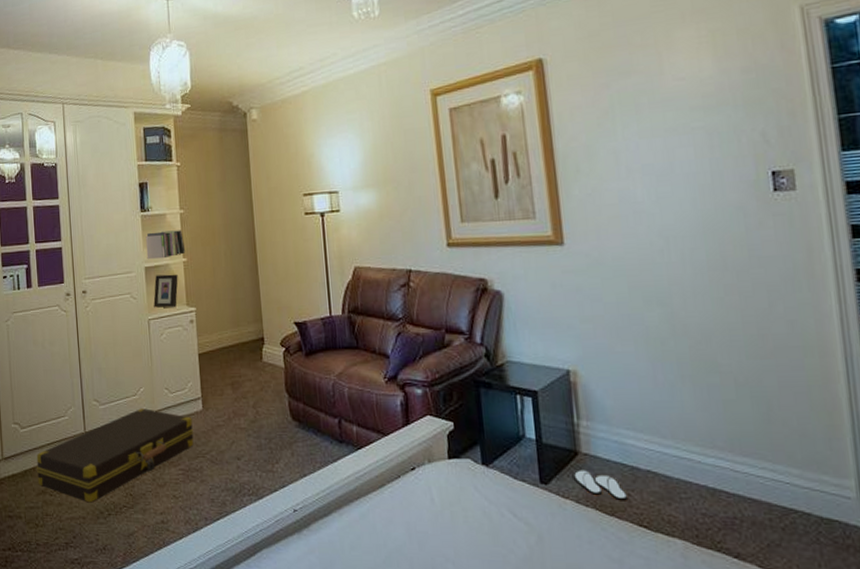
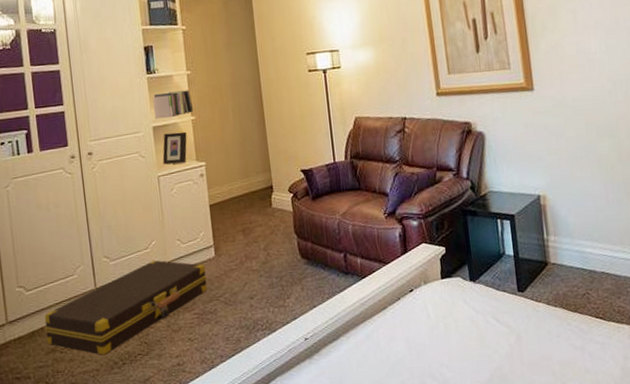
slippers: present [574,470,629,501] -> none [545,277,588,299]

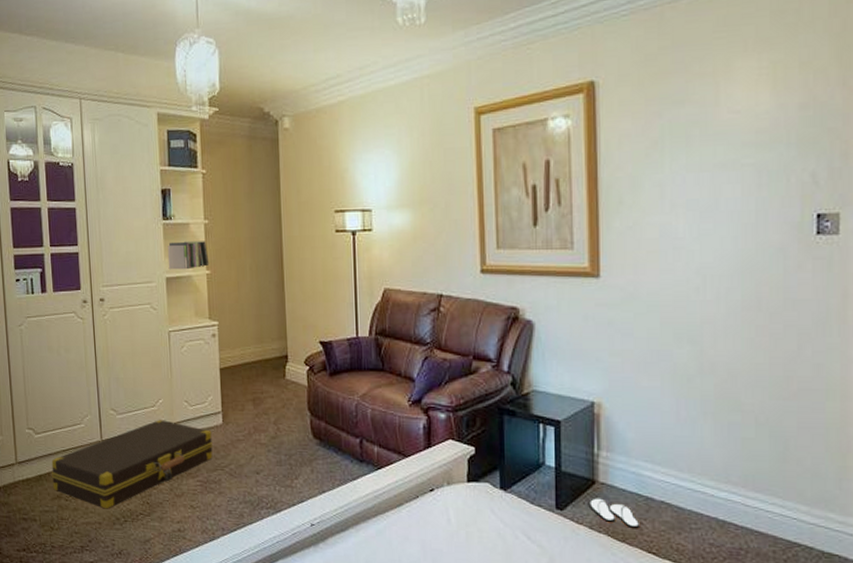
picture frame: present [162,131,187,165] -> none [174,286,201,320]
slippers: none [545,277,588,299] -> present [590,498,641,529]

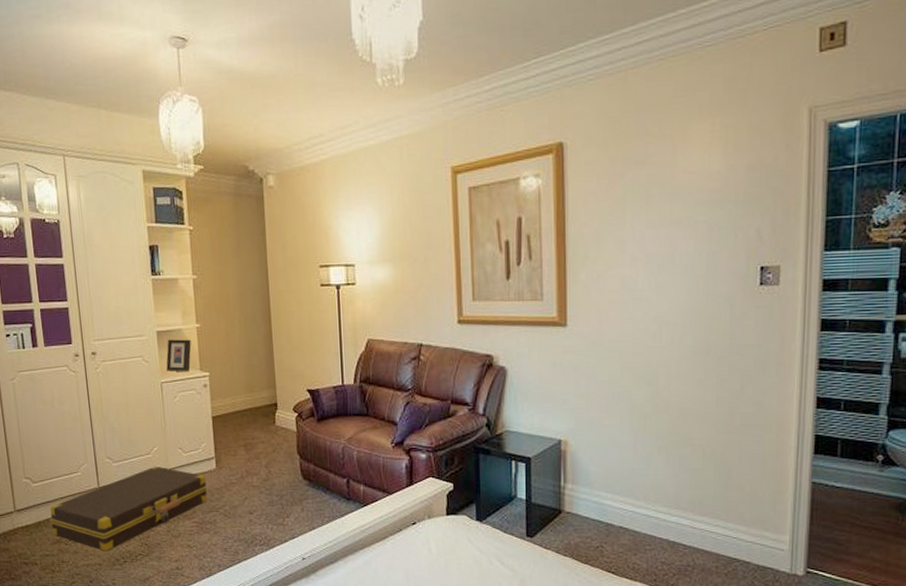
books: present [167,241,210,270] -> none [157,295,199,324]
picture frame: none [174,286,201,320] -> present [166,339,191,371]
slippers: present [590,498,641,529] -> none [557,525,601,552]

